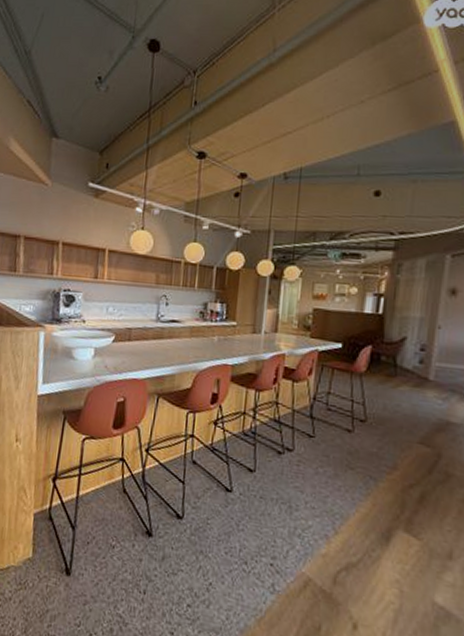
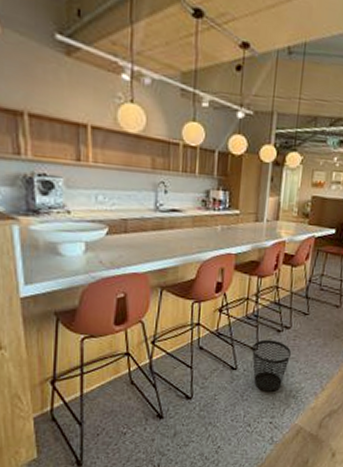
wastebasket: none [249,460,294,526] -> present [252,339,291,392]

